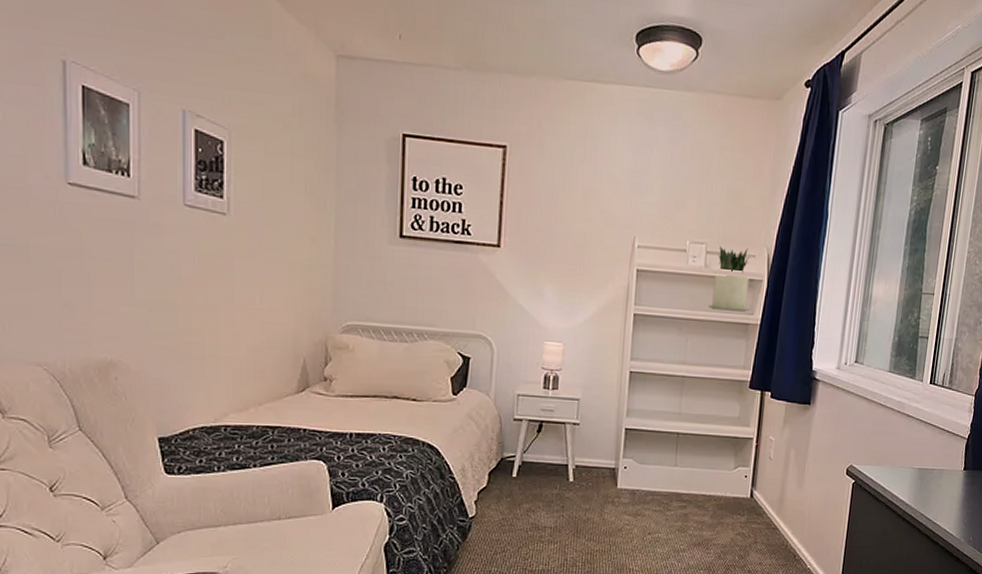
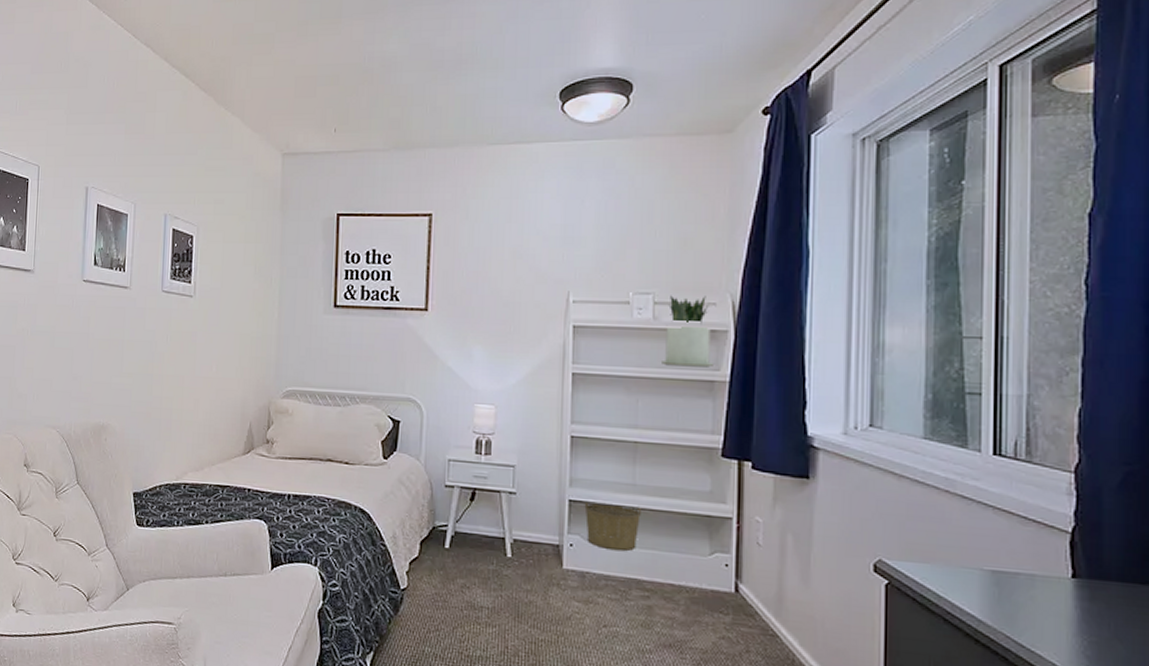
basket: none [638,429,684,470] -> present [584,501,641,551]

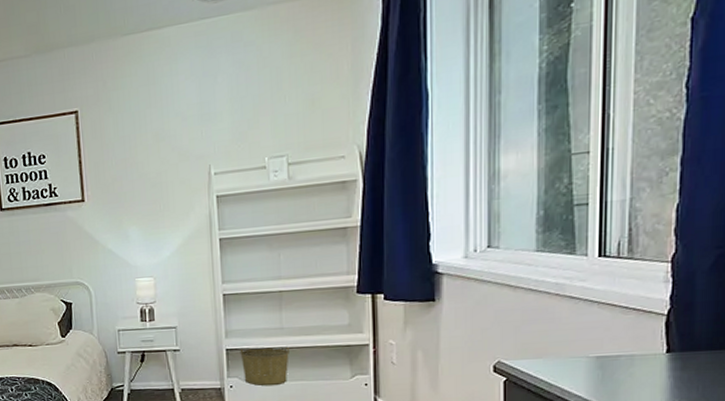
planter: present [660,295,715,368] -> none [297,151,347,220]

